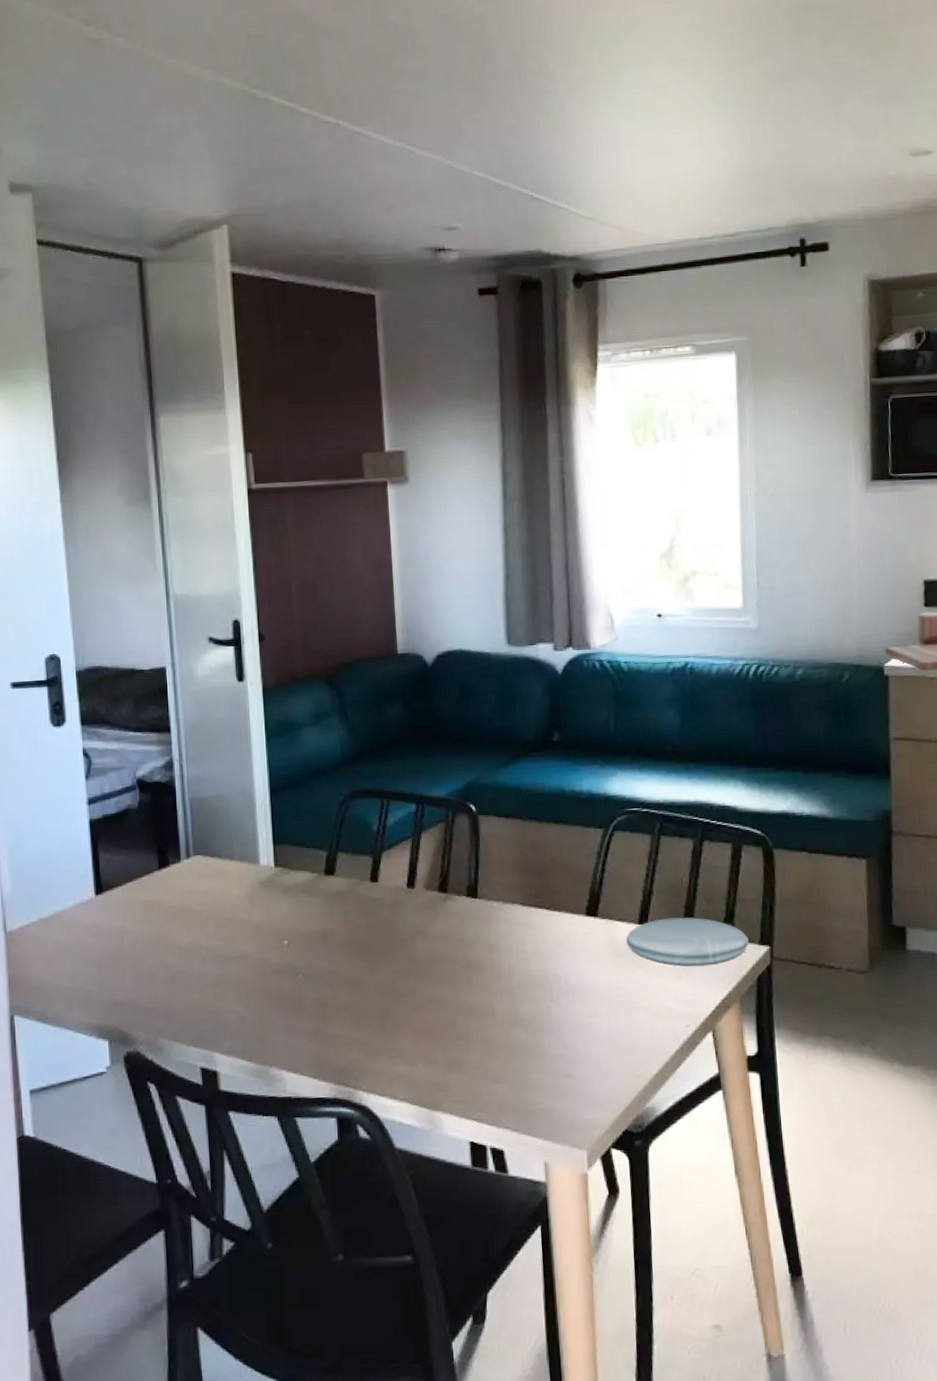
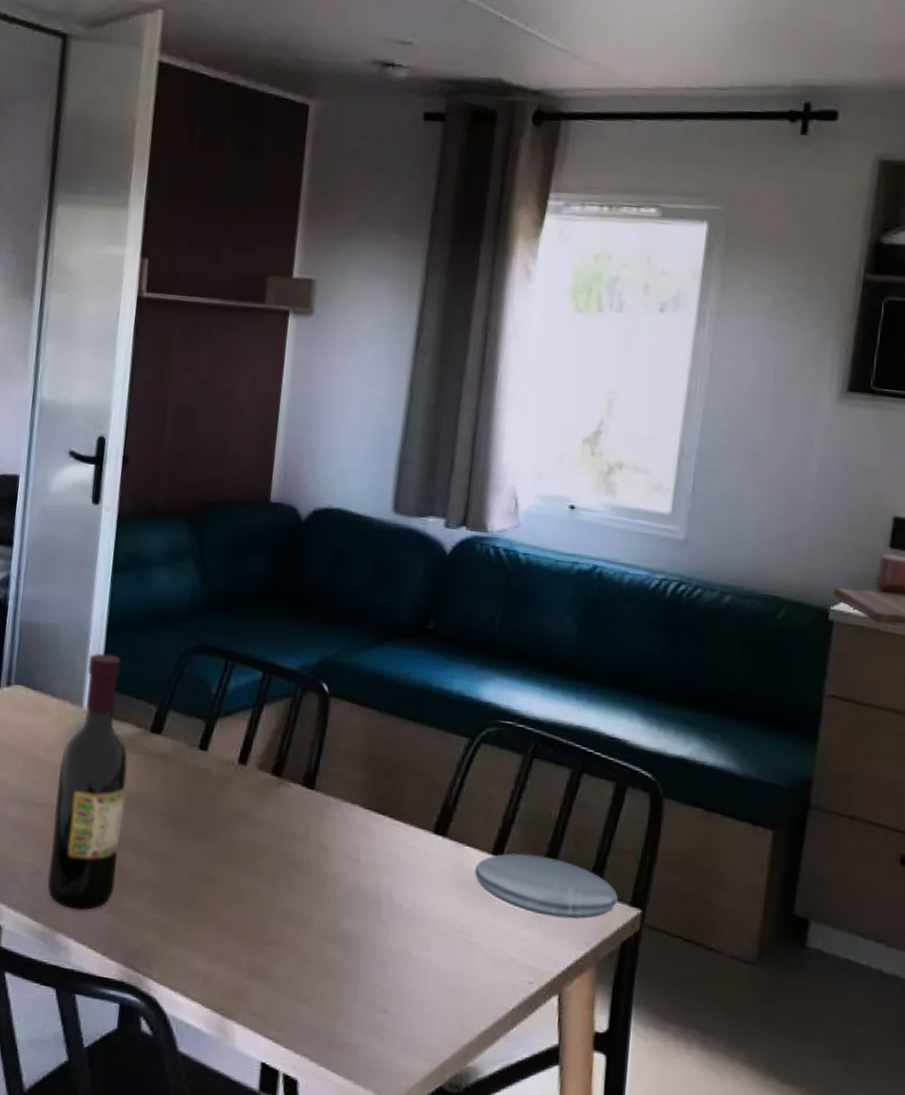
wine bottle: none [247,813,315,1044] -> present [47,653,127,910]

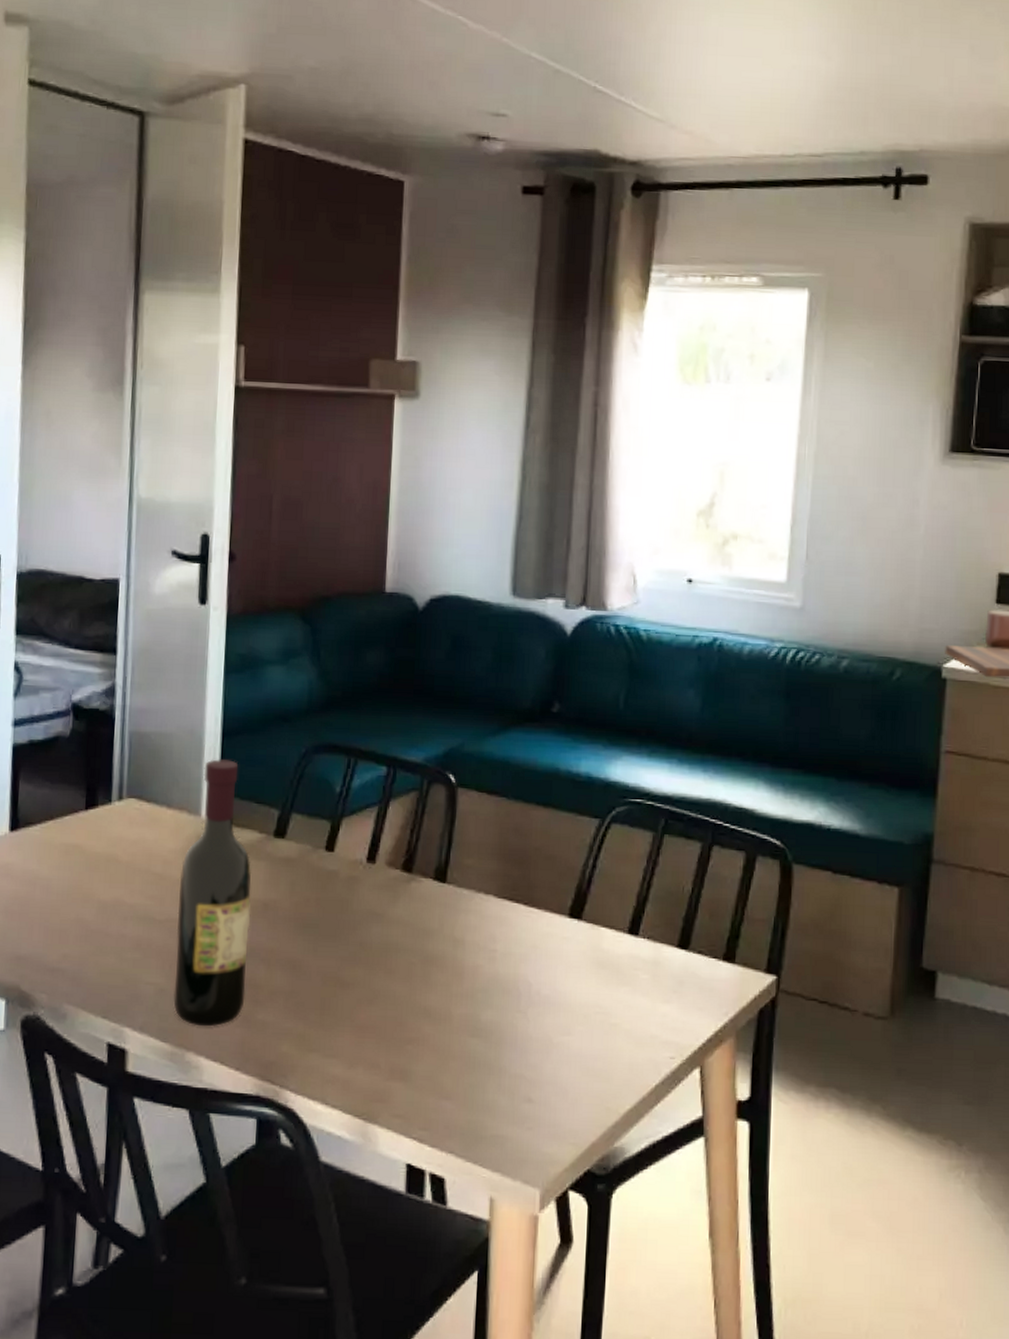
plate: present [474,853,618,919] -> none [611,930,753,991]

